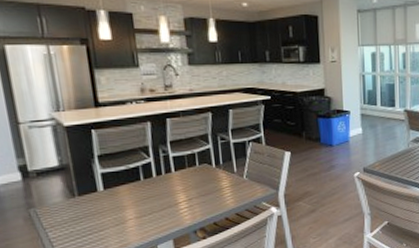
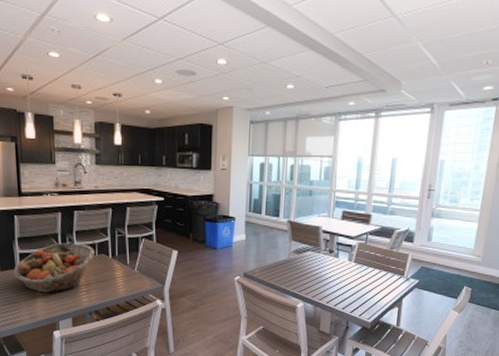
fruit basket: none [95,155,195,216] -> present [13,243,95,293]

